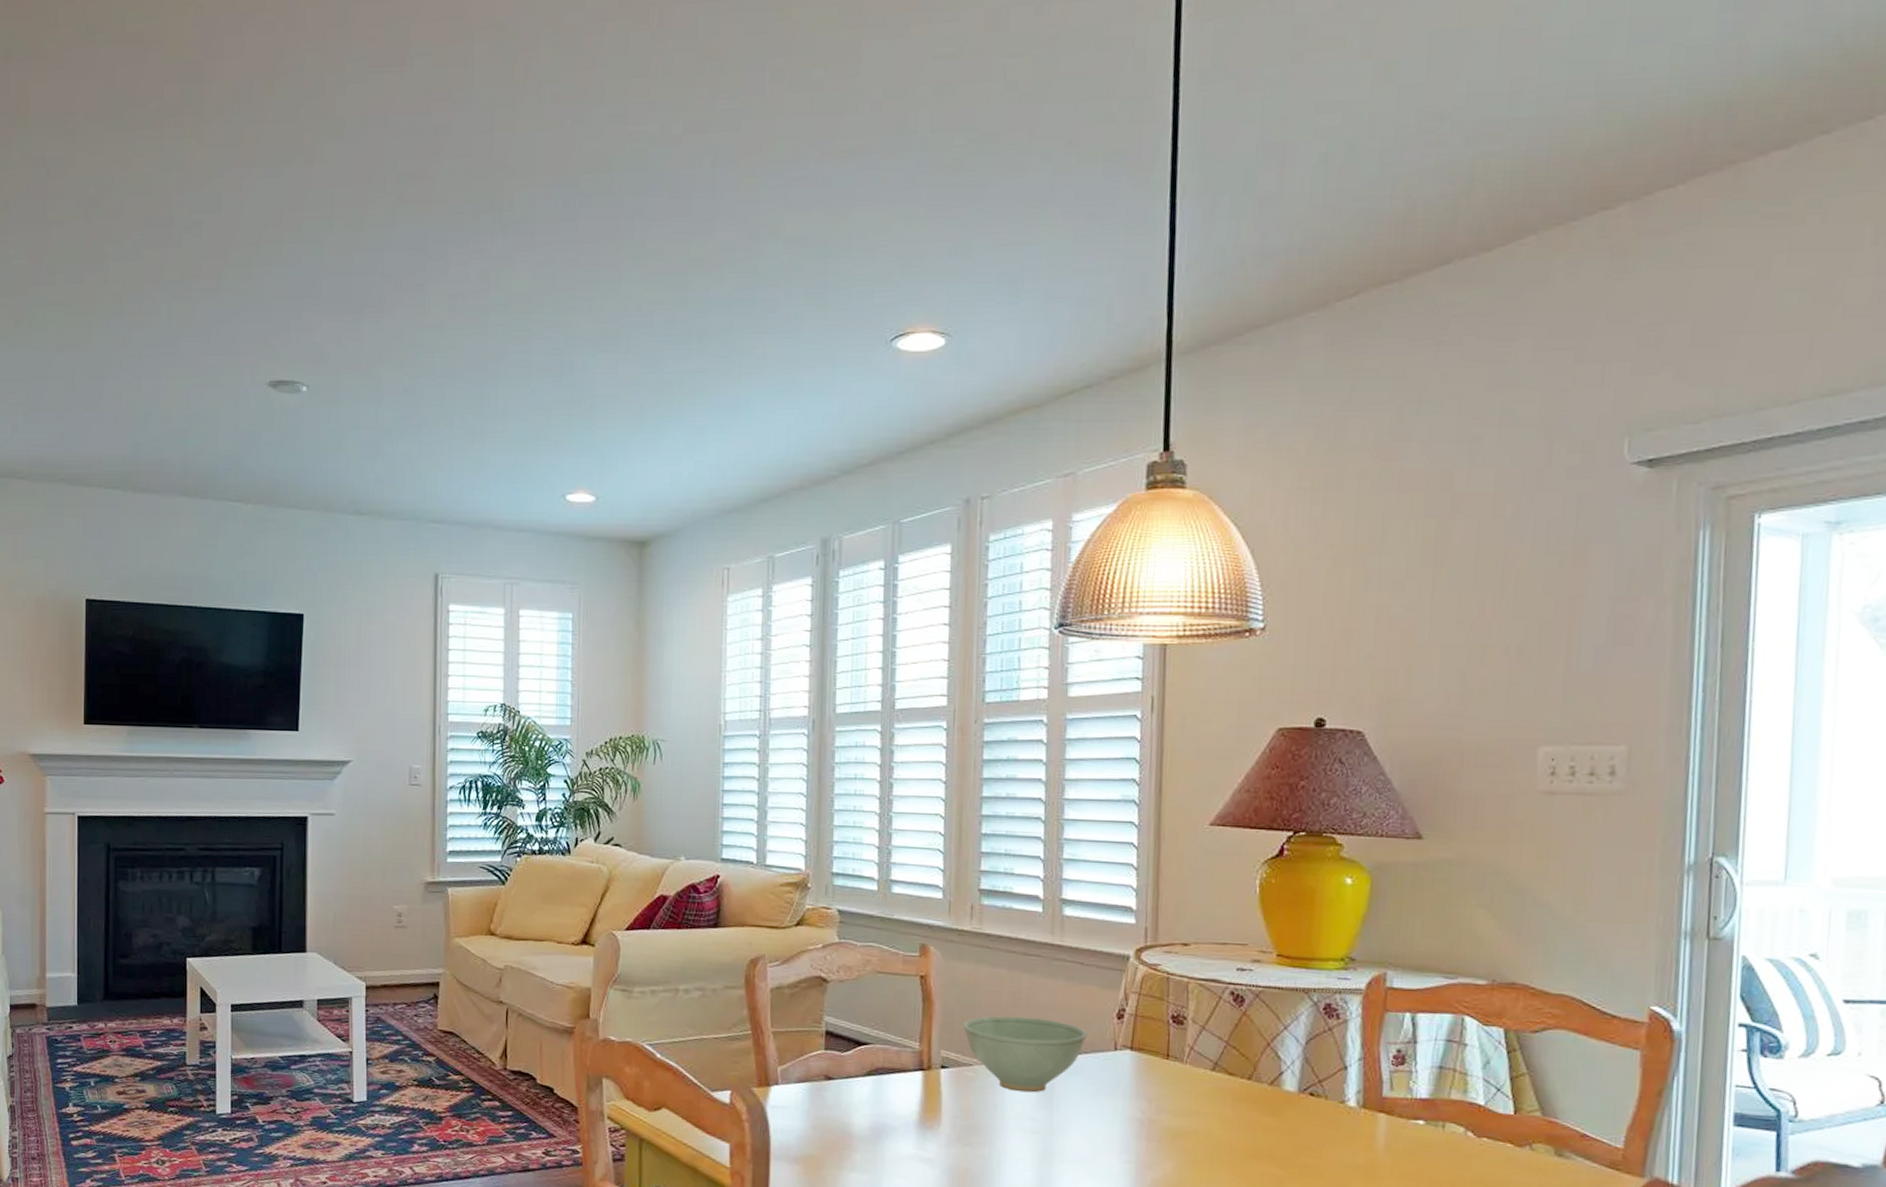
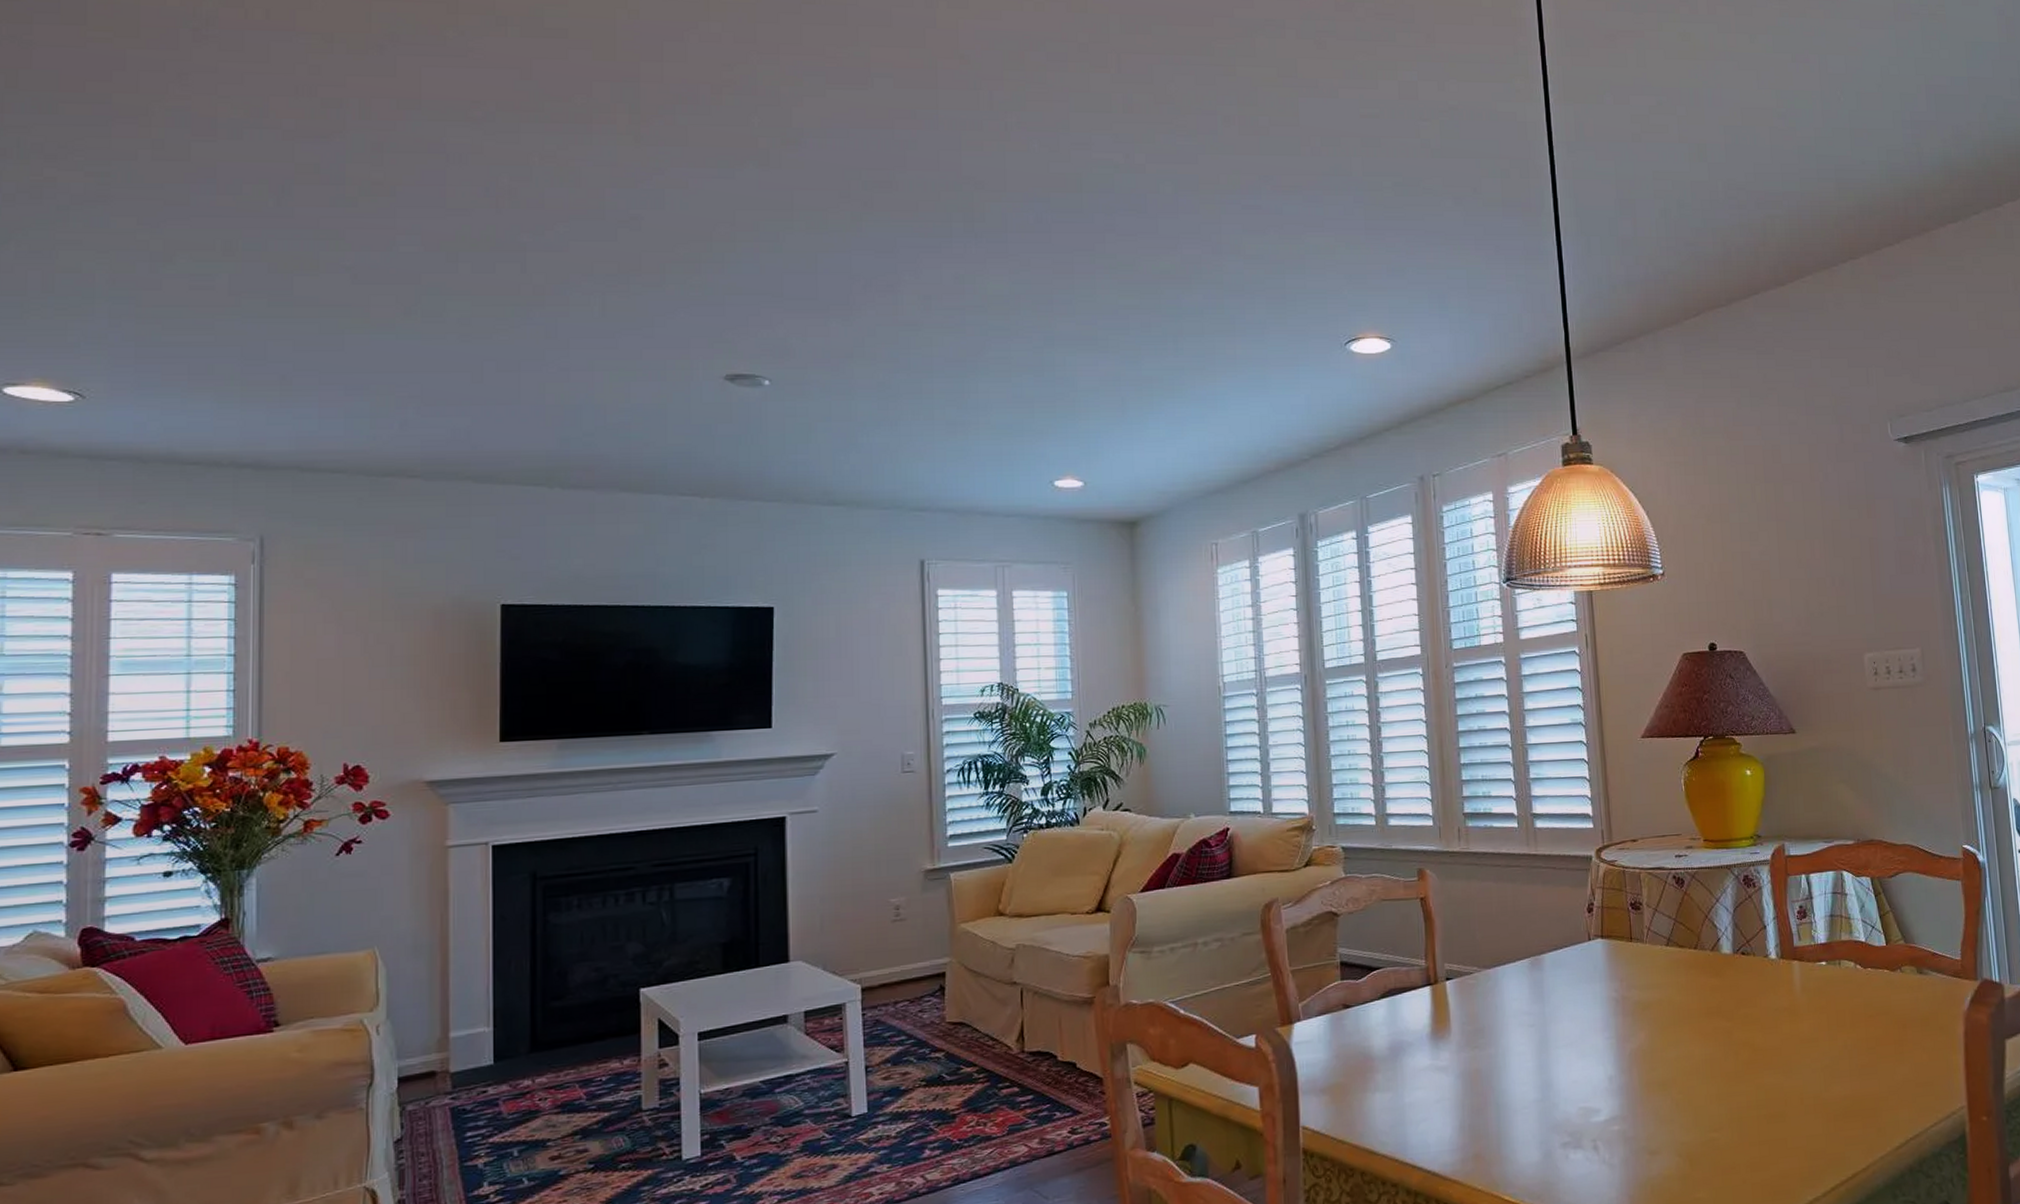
bowl: present [962,1016,1088,1093] -> none [1461,921,1566,991]

